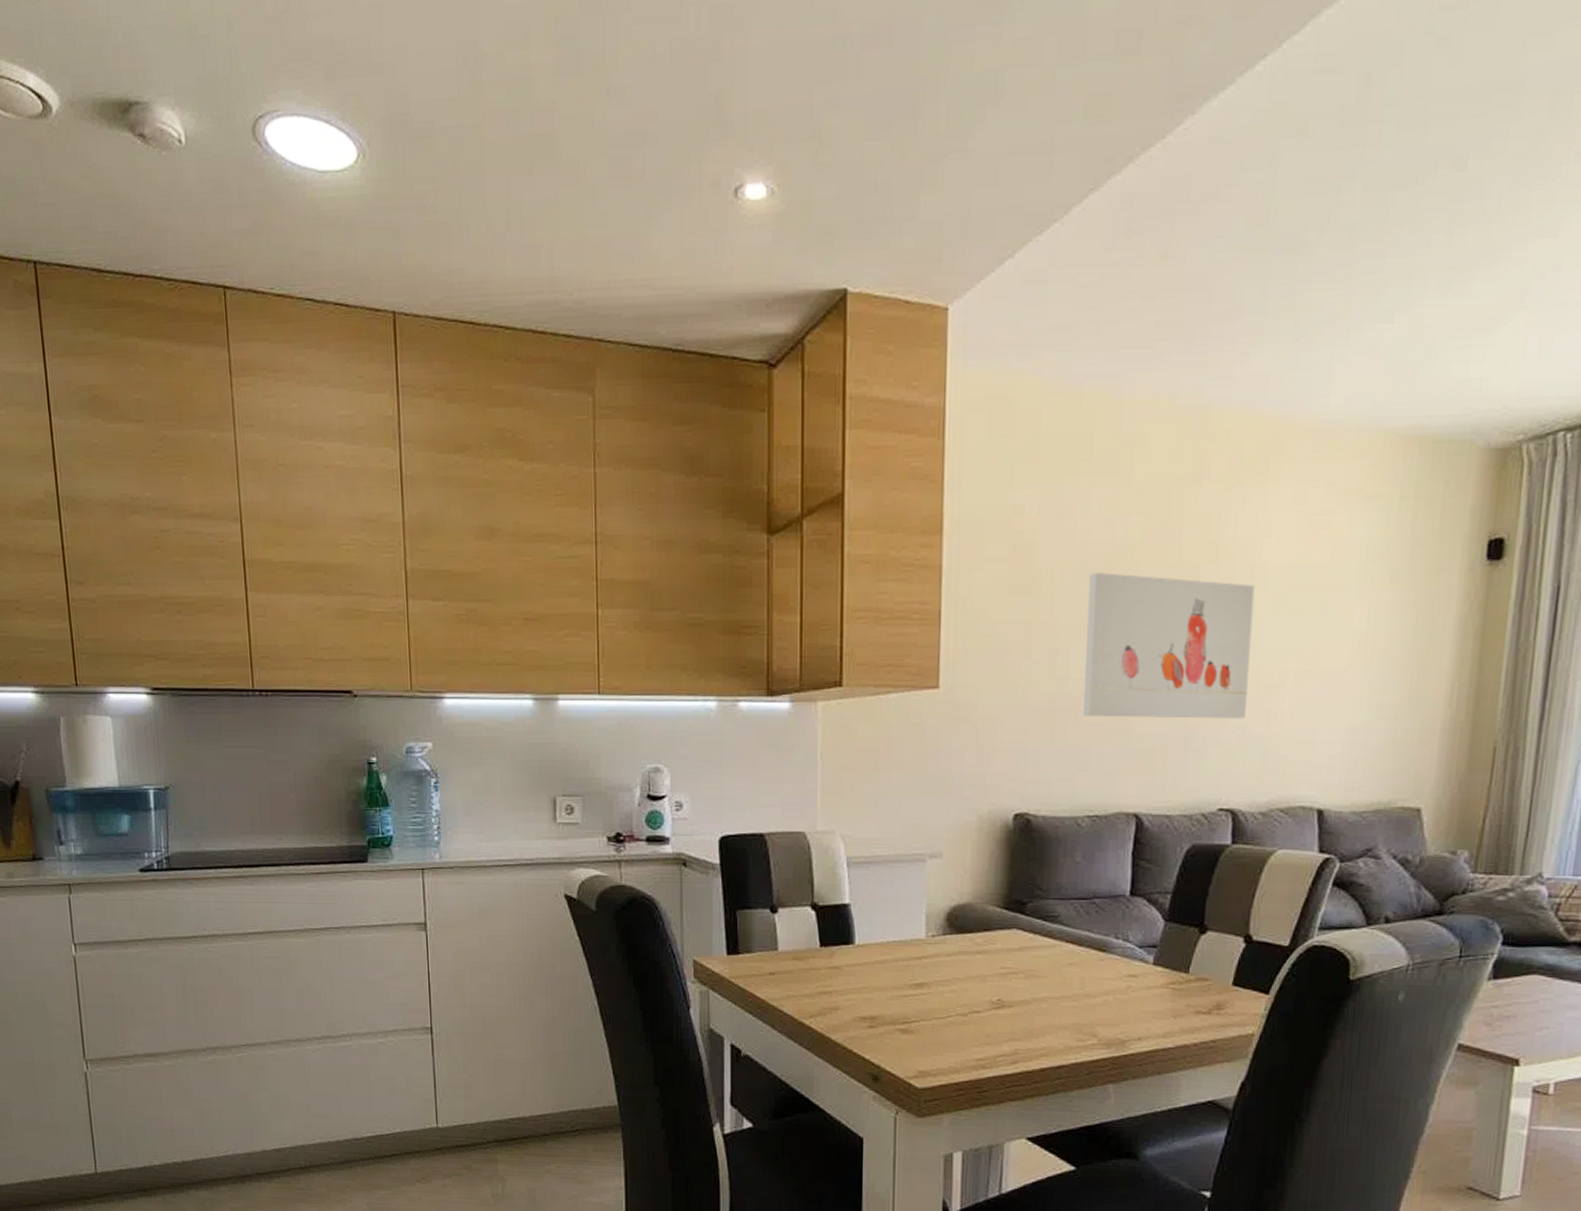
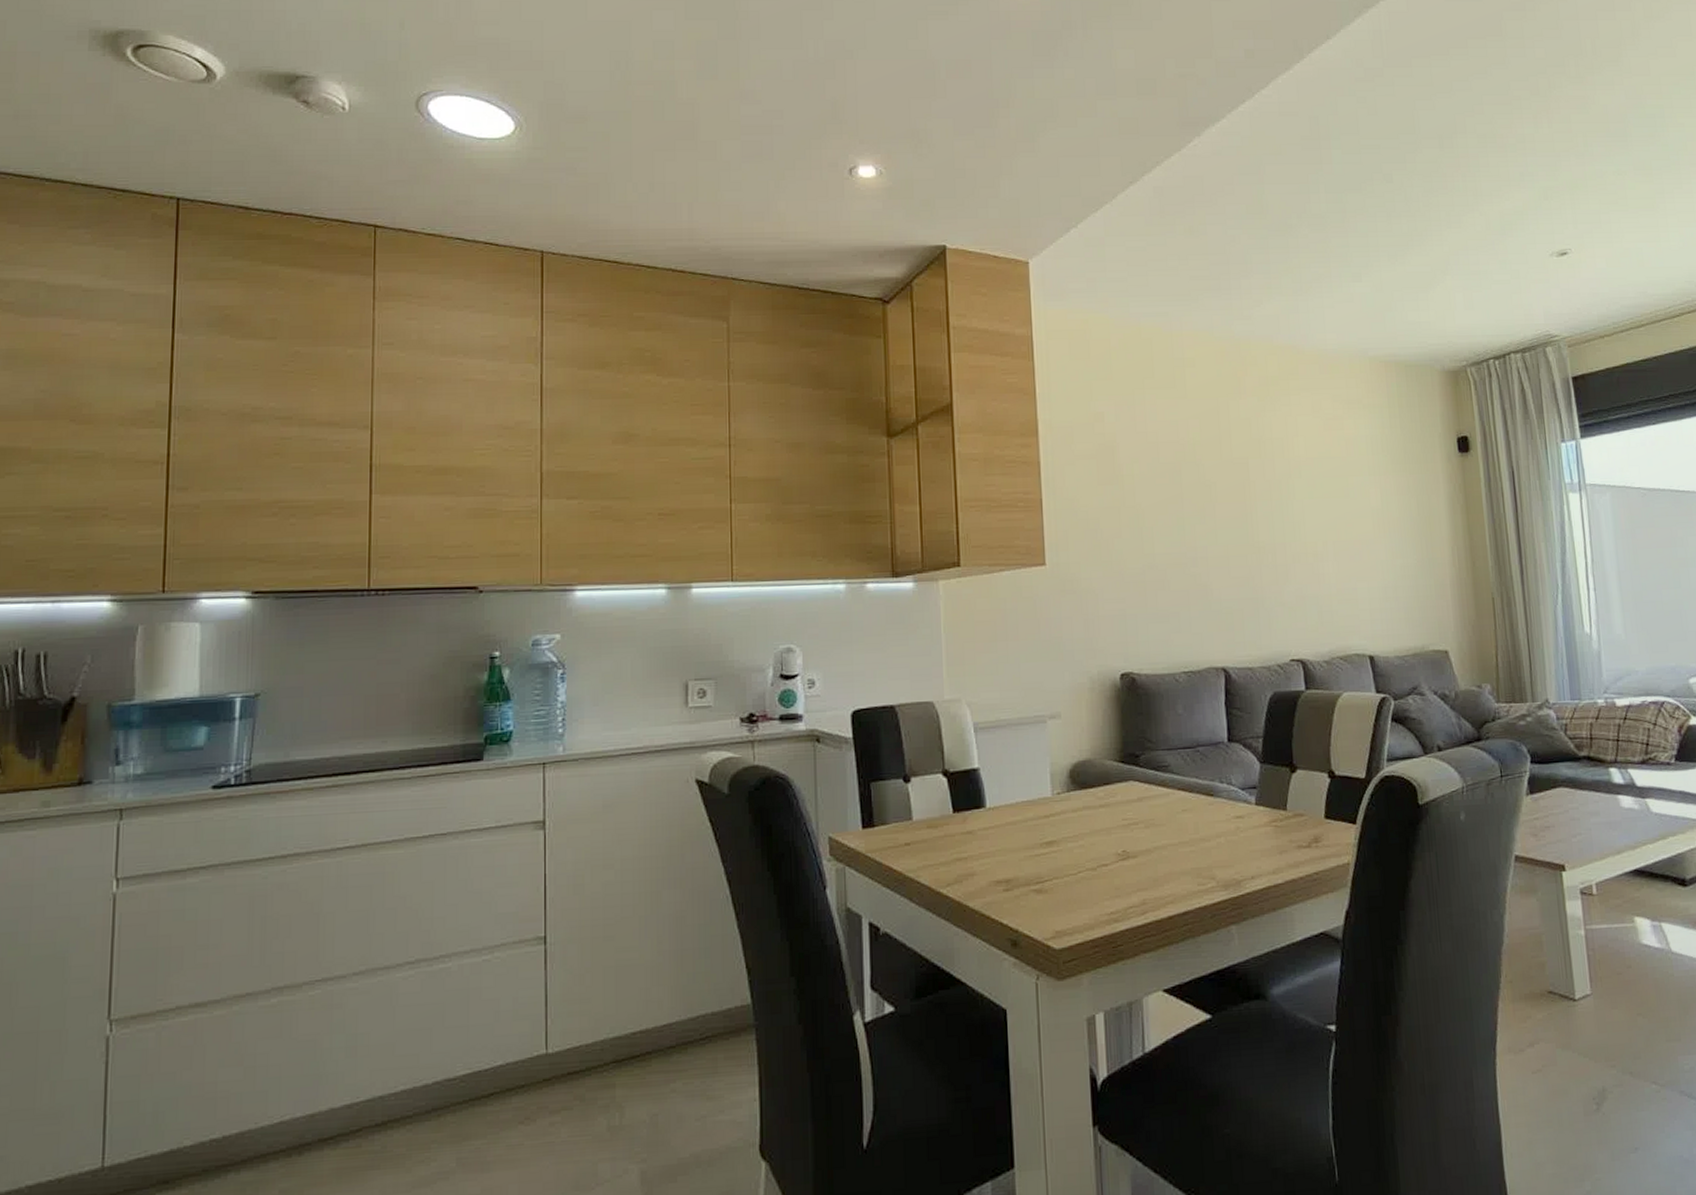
wall art: present [1083,573,1255,719] -> none [1161,466,1301,585]

